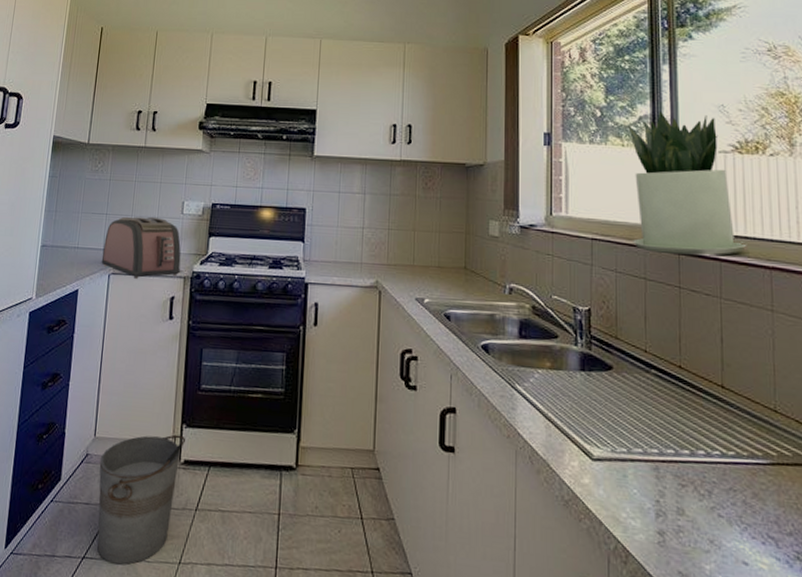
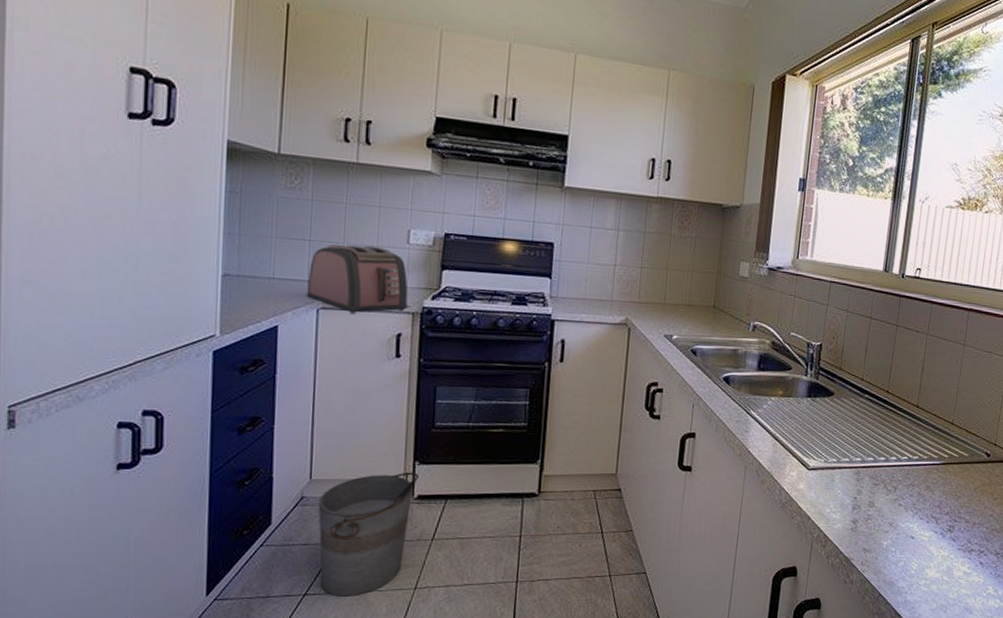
planter: present [628,112,747,256] -> none [865,166,955,299]

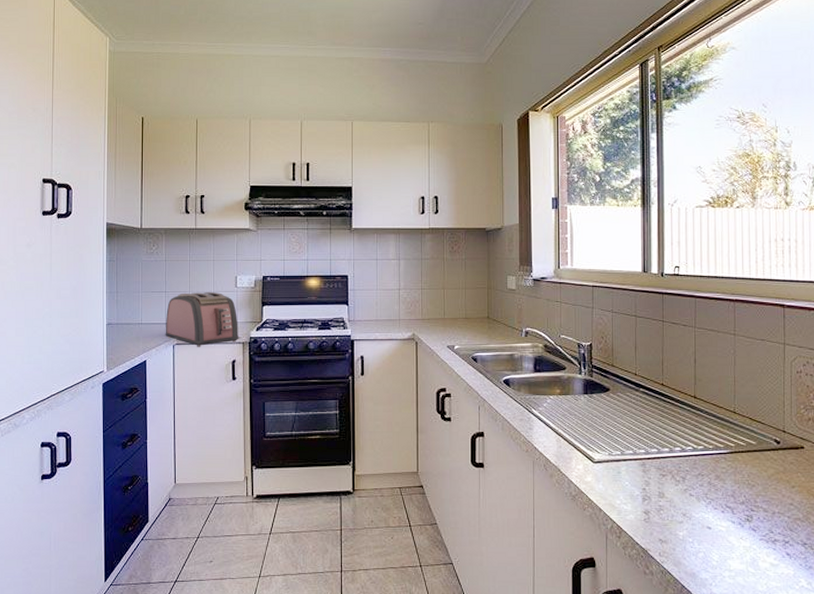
bucket: present [318,472,420,597] -> none [181,475,257,583]

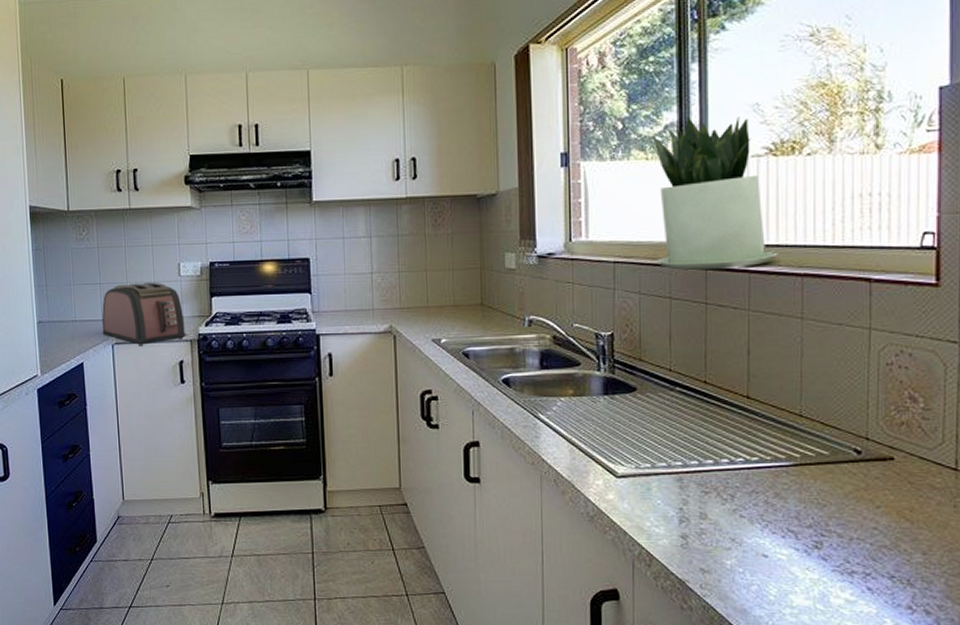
planter: none [622,175,717,295] -> present [653,117,779,271]

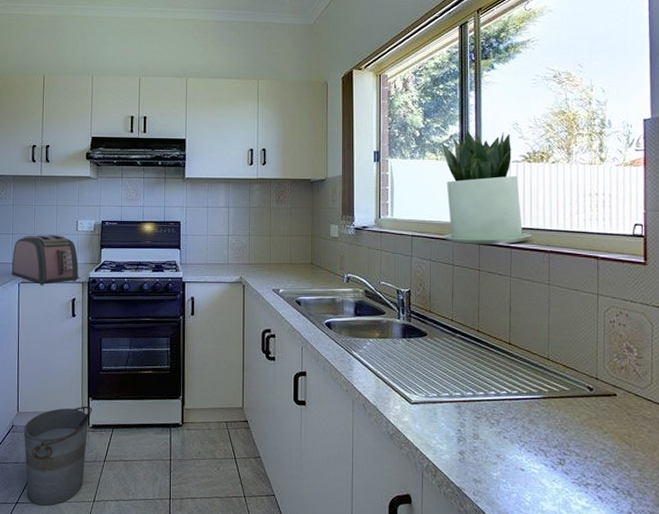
bucket: none [131,491,214,610] -> present [23,406,93,506]

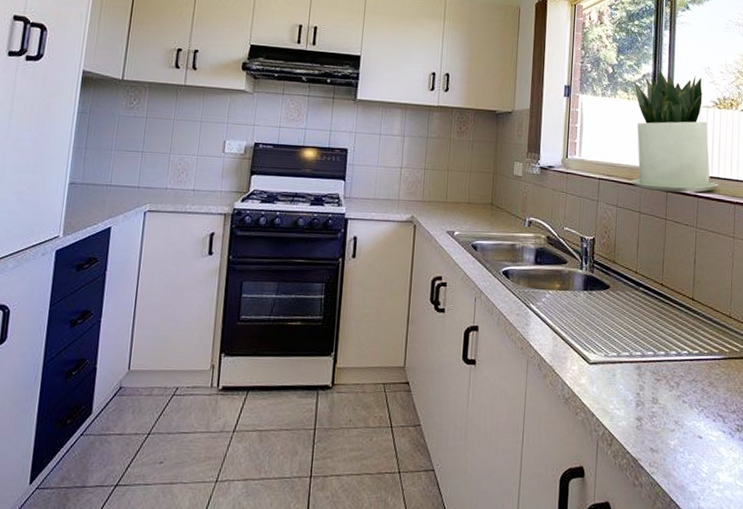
toaster: present [11,234,79,287] -> none [136,154,222,217]
bucket: present [23,406,93,506] -> none [130,363,225,489]

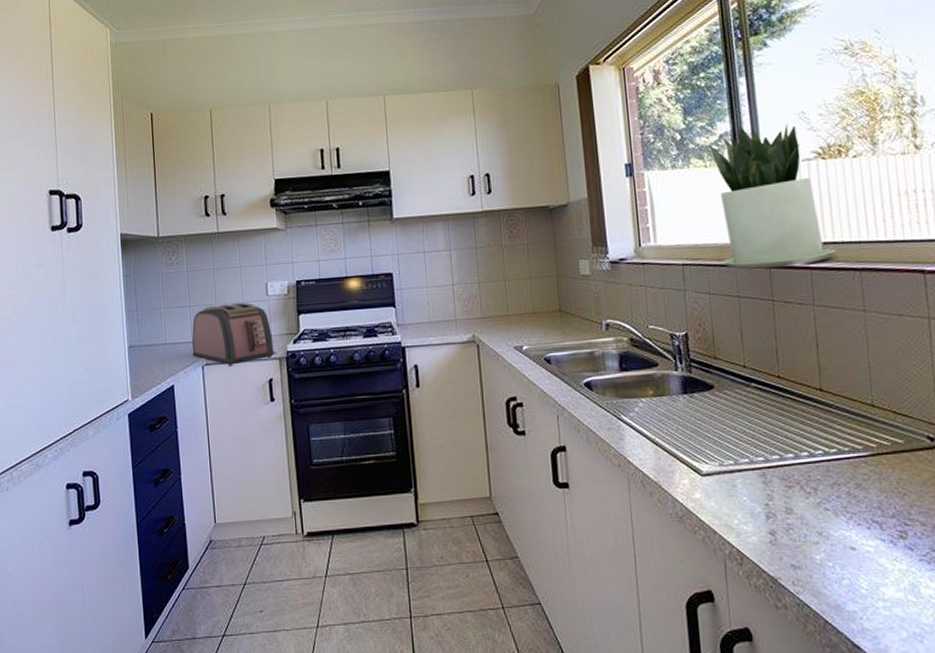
toaster: none [136,154,222,217] -> present [192,302,274,368]

